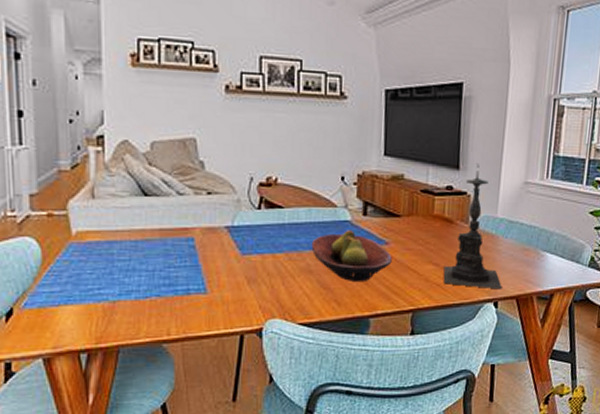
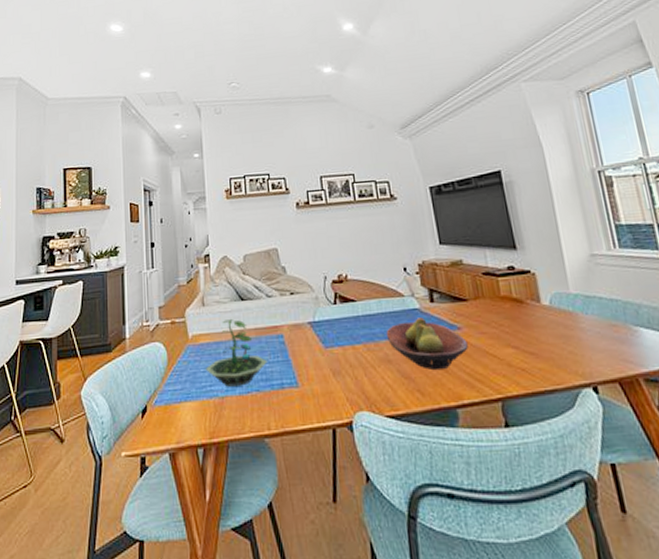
terrarium: none [93,217,172,290] -> present [205,319,267,387]
candle holder: present [443,163,502,290] -> none [524,241,598,372]

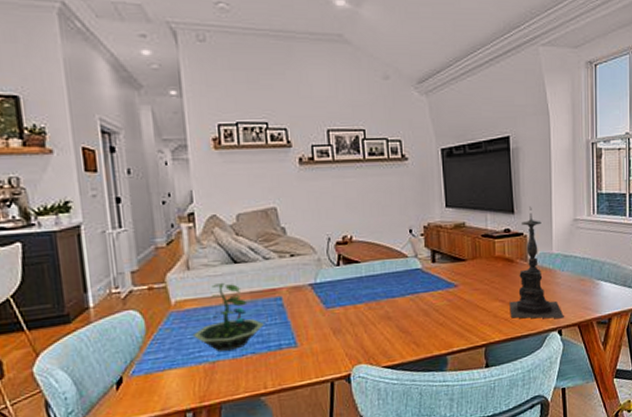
fruit bowl: present [386,317,468,371] -> none [388,277,462,324]
candle holder: none [524,241,598,372] -> present [509,206,564,319]

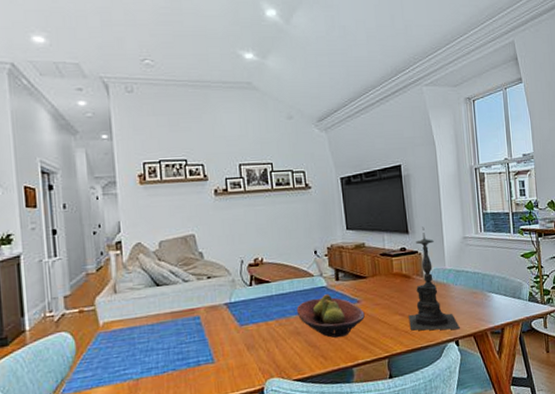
terrarium: present [192,283,264,351] -> none [118,305,184,369]
fruit bowl: none [388,277,462,324] -> present [296,294,365,338]

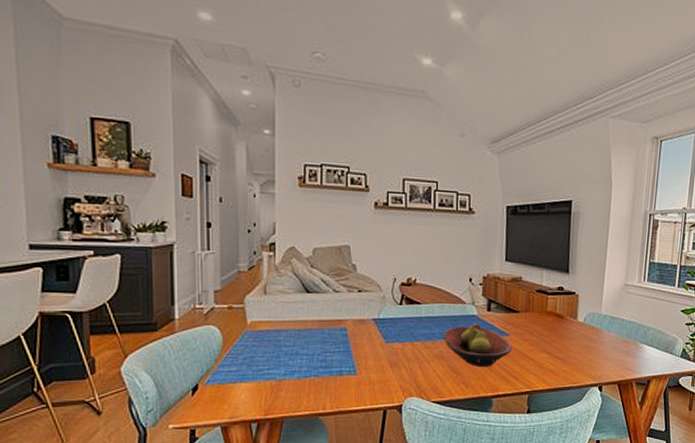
candle holder: present [408,226,460,331] -> none [555,268,606,376]

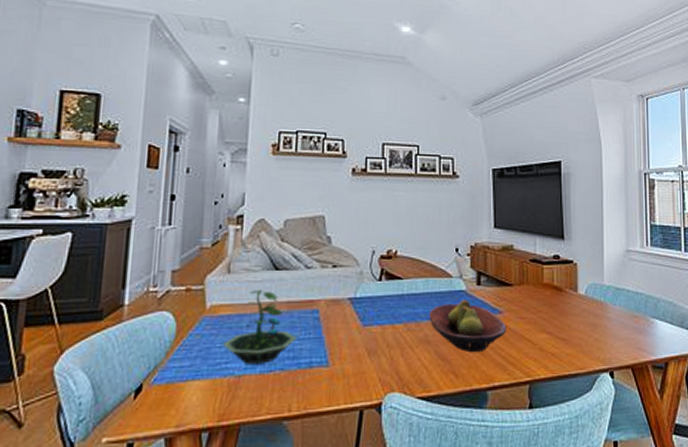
terrarium: none [263,310,328,371] -> present [222,290,297,364]

